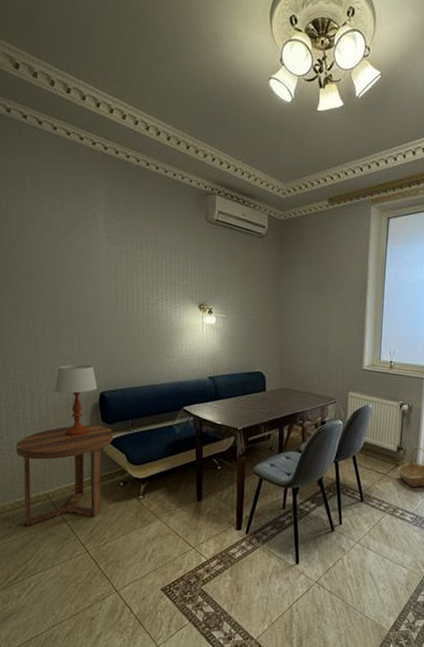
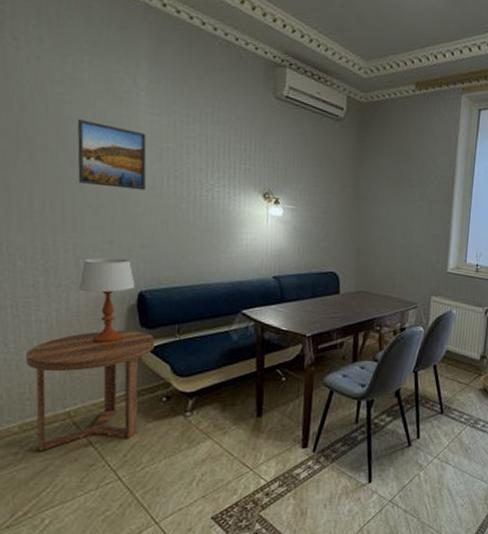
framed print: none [52,251,105,307] -> present [77,119,147,191]

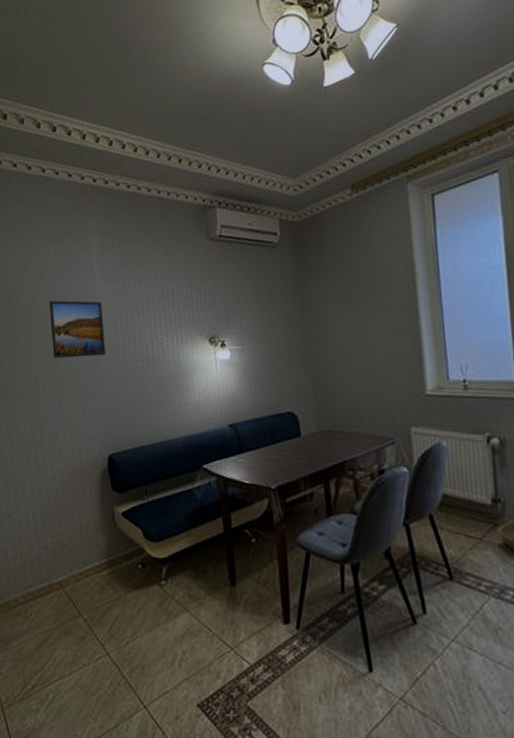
side table: present [26,330,154,452] -> none [25,495,126,623]
table lamp: present [78,257,135,344] -> none [59,424,105,511]

